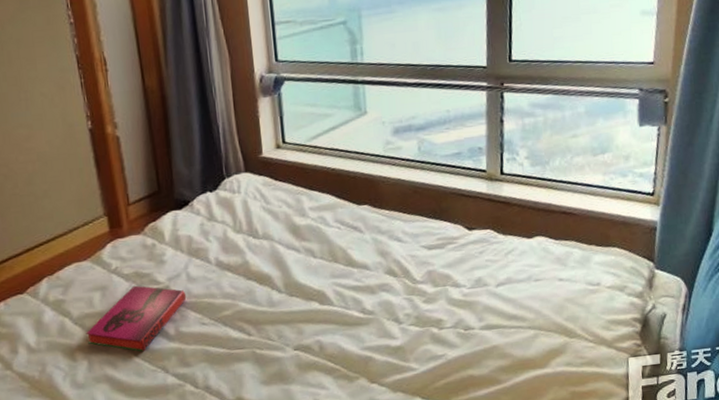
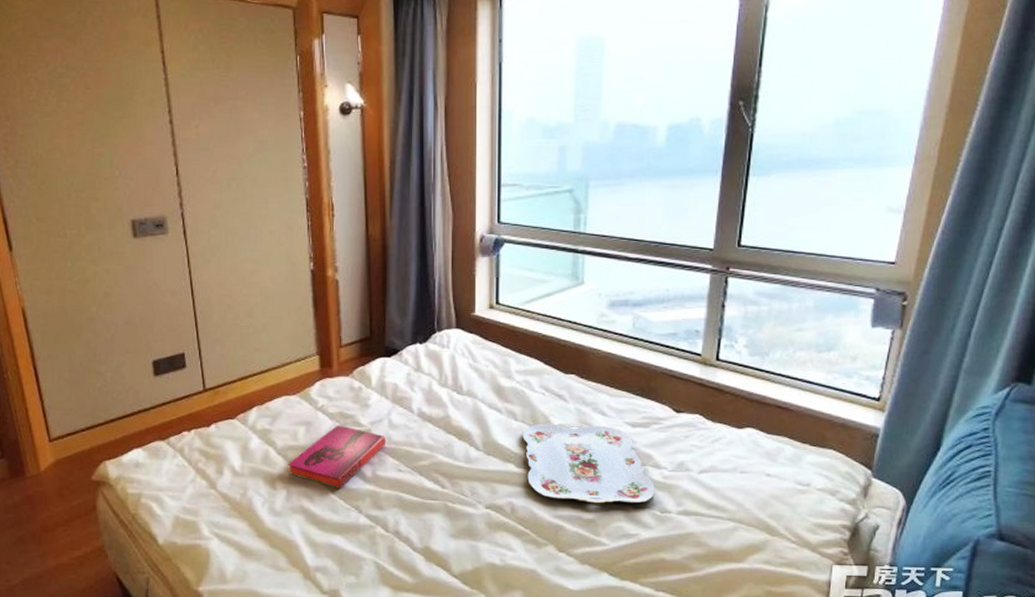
serving tray: none [322,252,458,331] -> present [523,422,656,504]

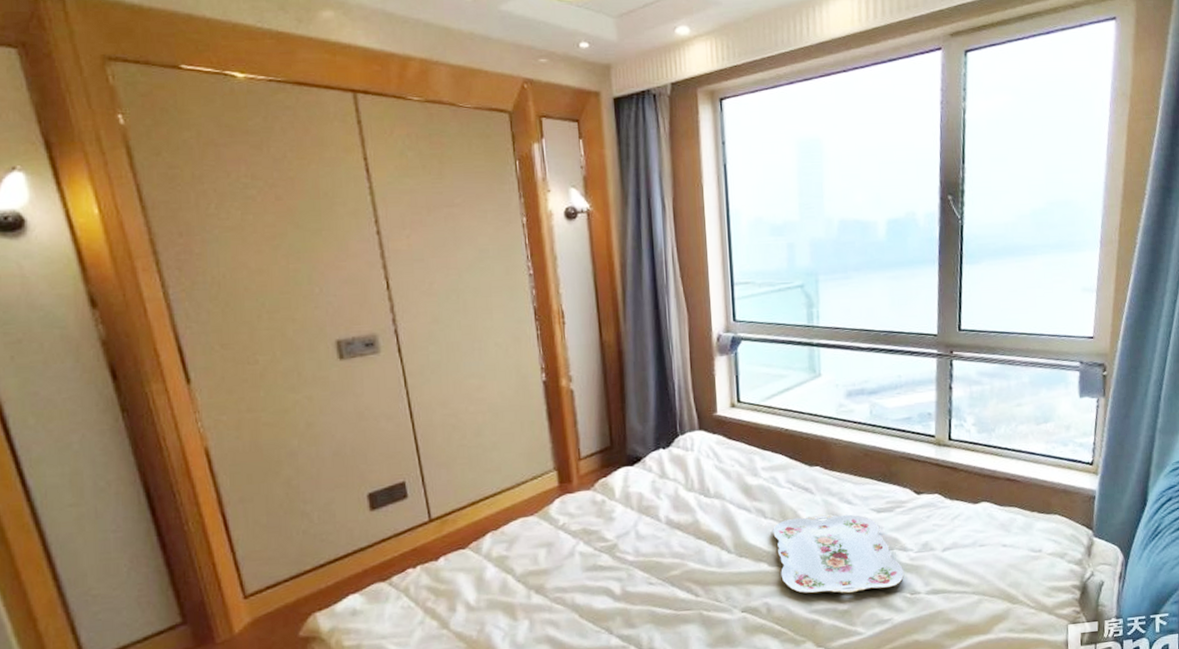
hardback book: present [287,425,386,490] -> none [529,542,635,612]

